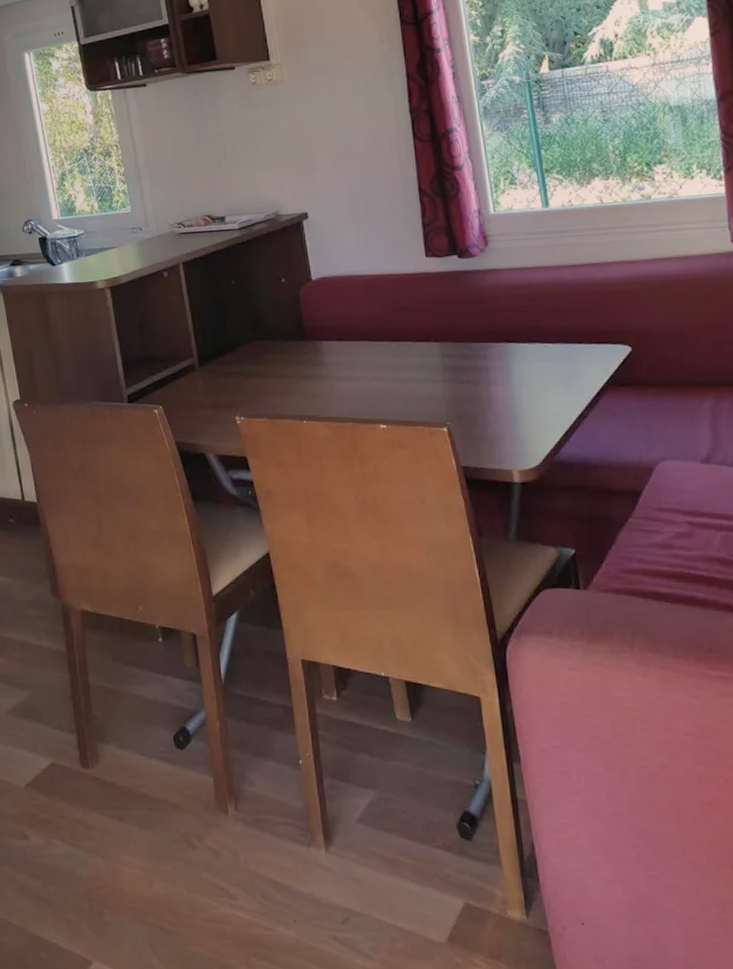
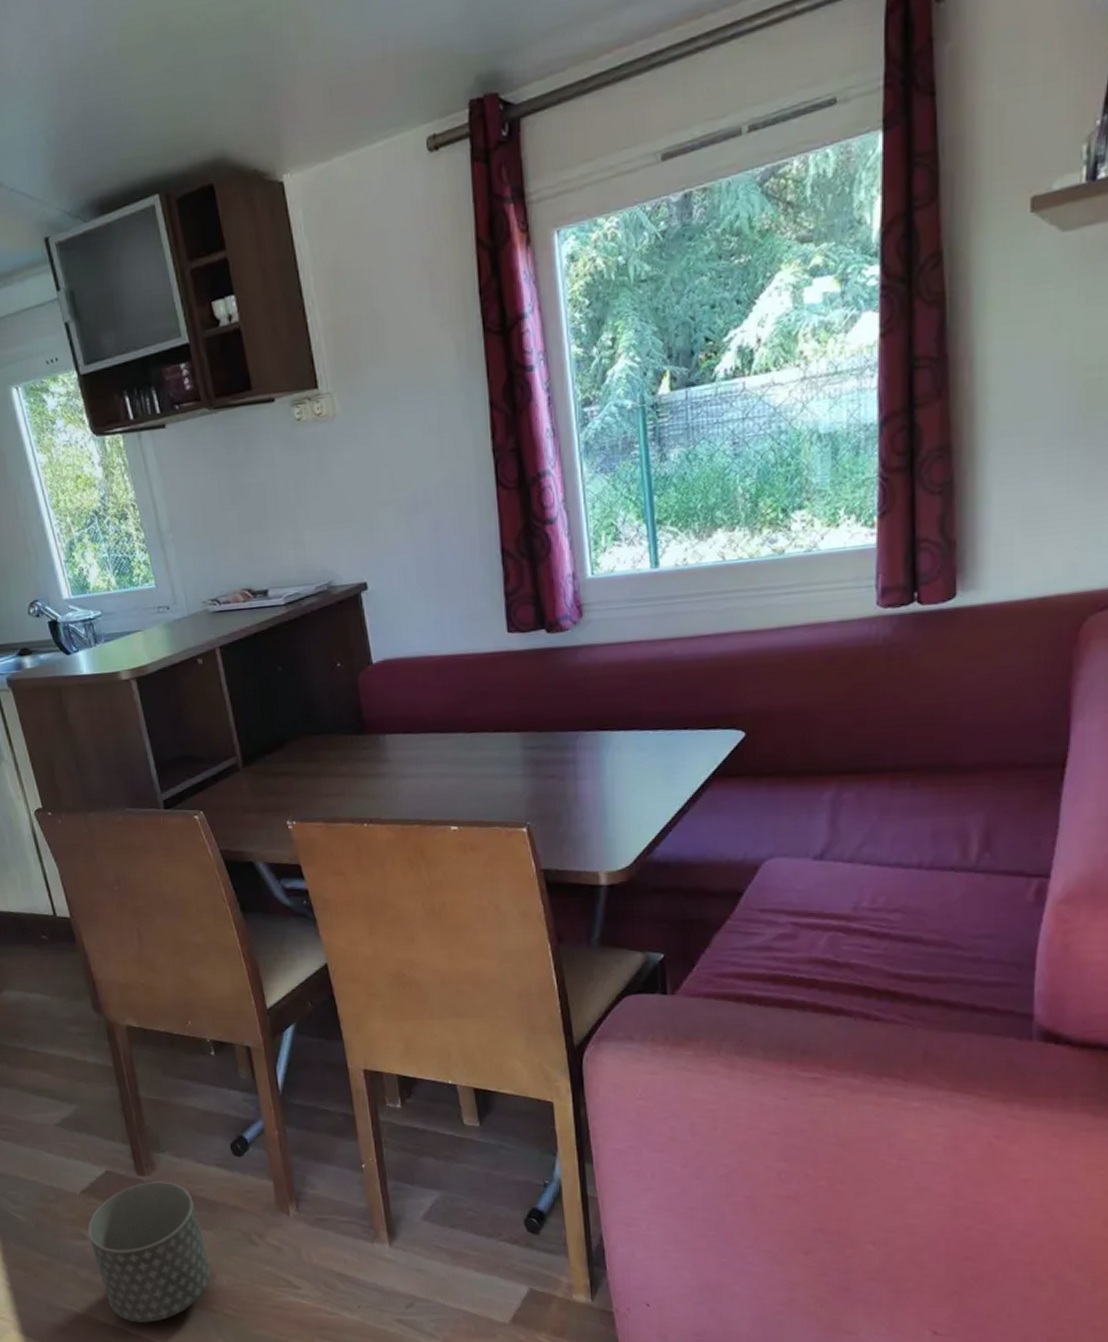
planter: none [29,775,148,937] -> present [87,1181,211,1323]

